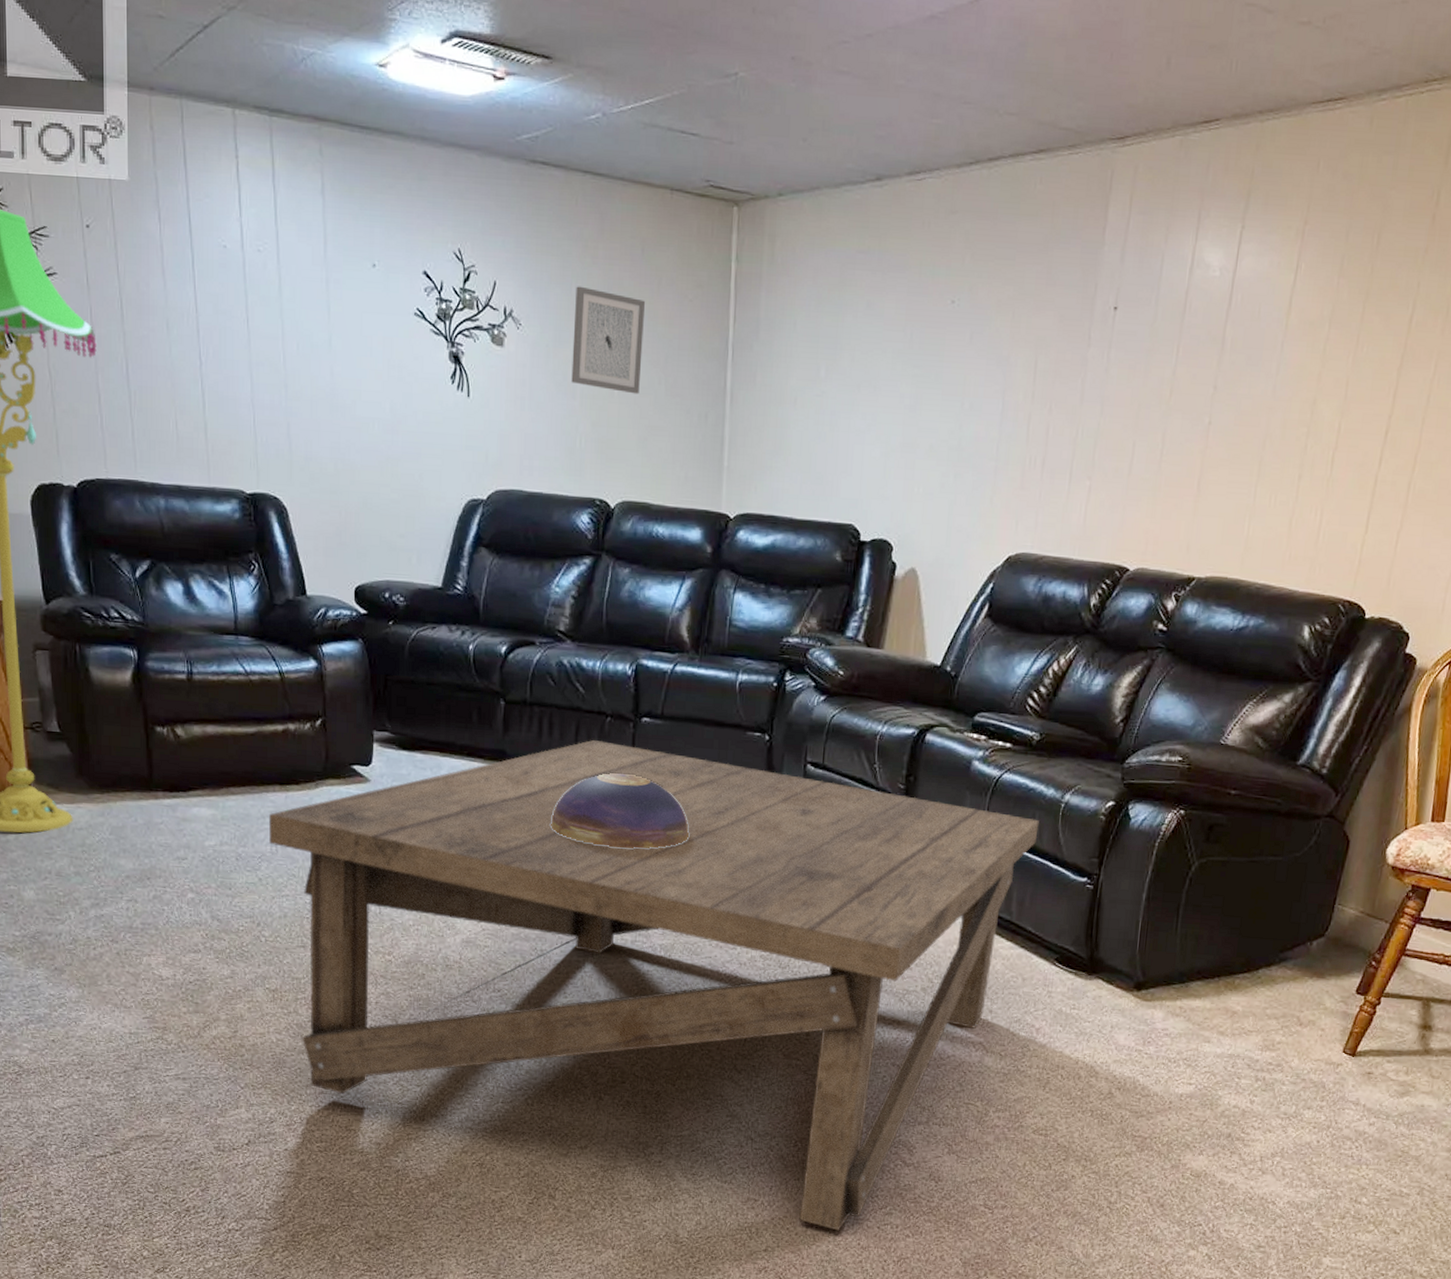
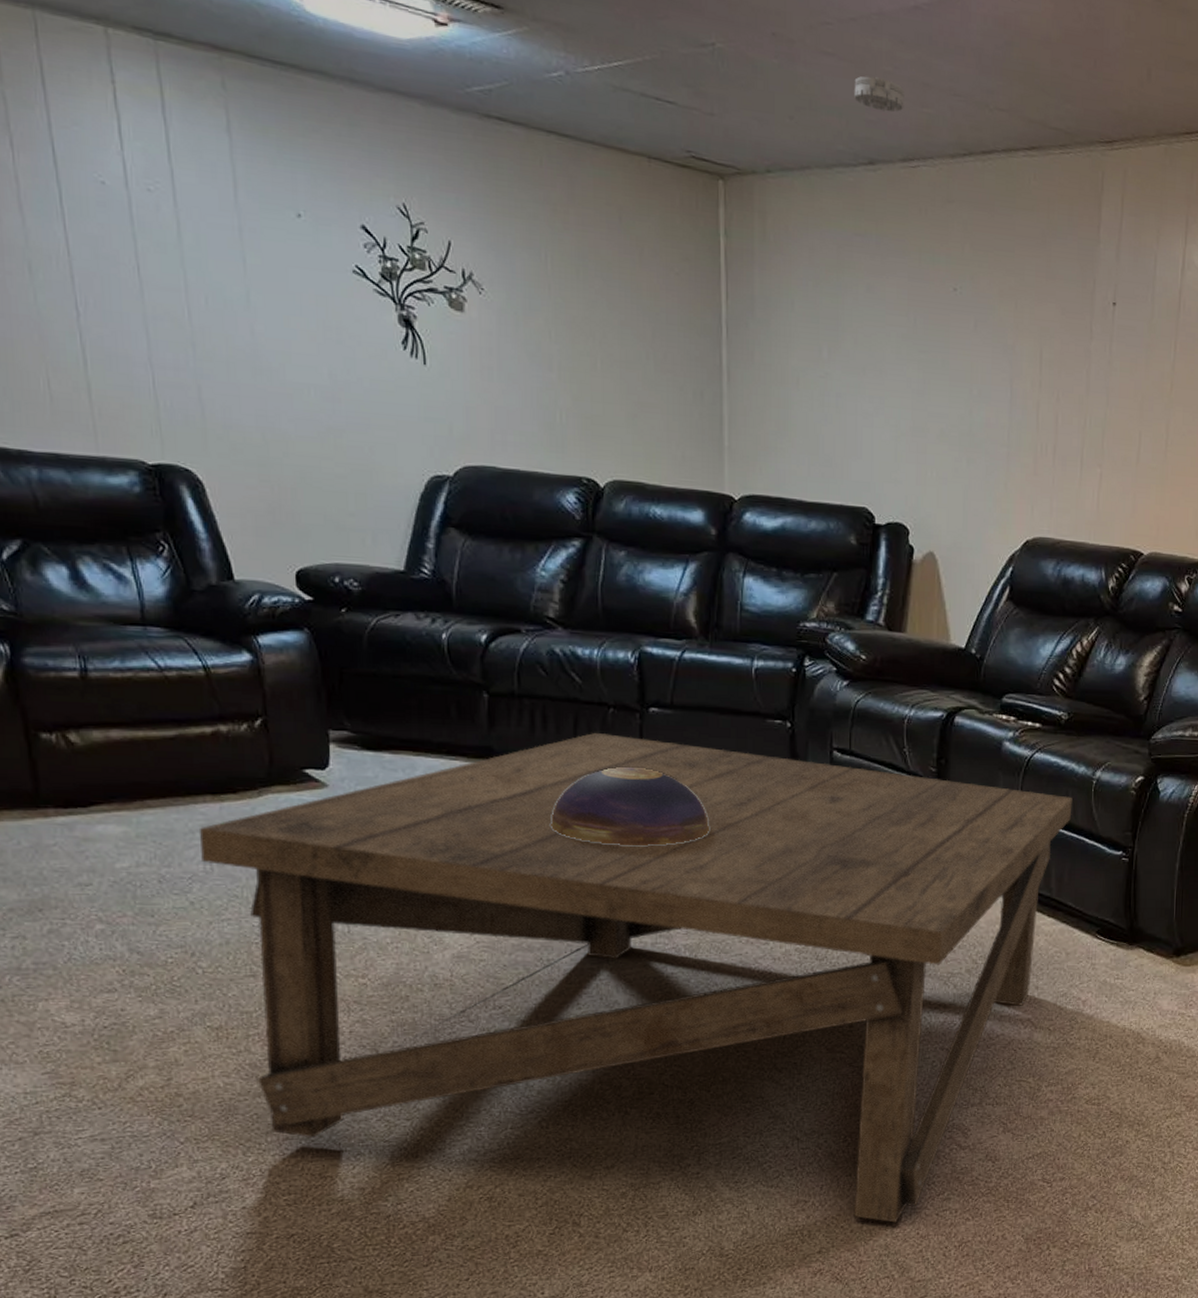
wall art: present [571,286,646,395] -> none [545,251,627,369]
smoke detector: none [866,91,915,126] -> present [854,76,904,113]

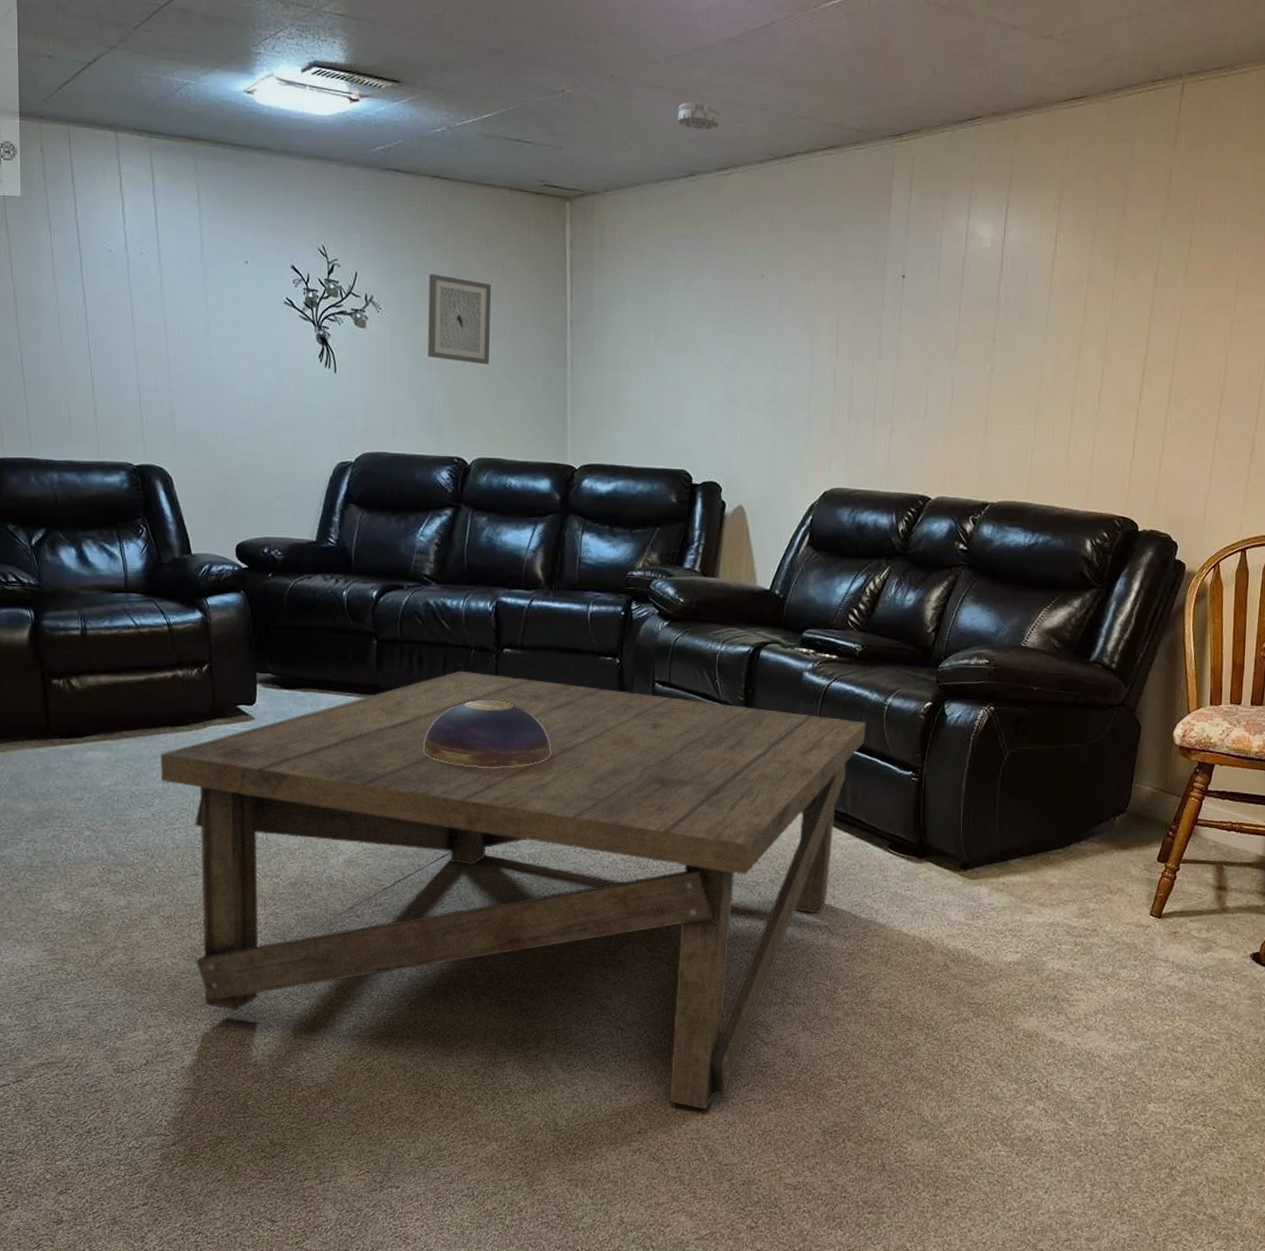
wall art: none [545,251,627,369] -> present [428,274,492,365]

